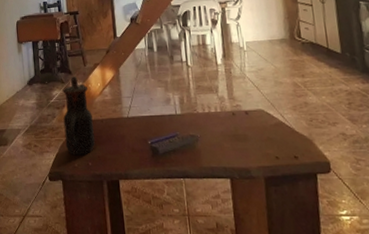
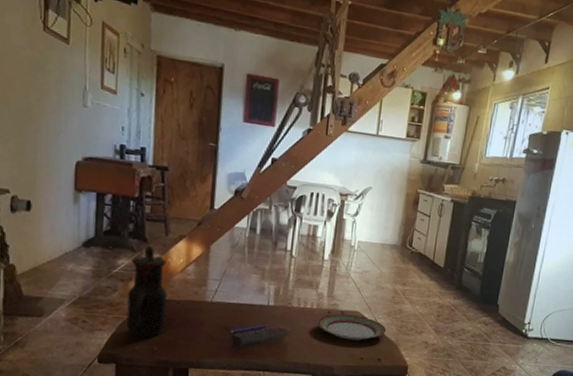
plate: none [224,114,296,139] -> present [317,314,387,341]

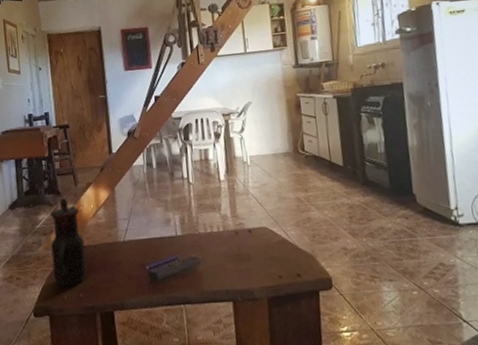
plate: present [317,314,387,341] -> none [227,231,299,259]

